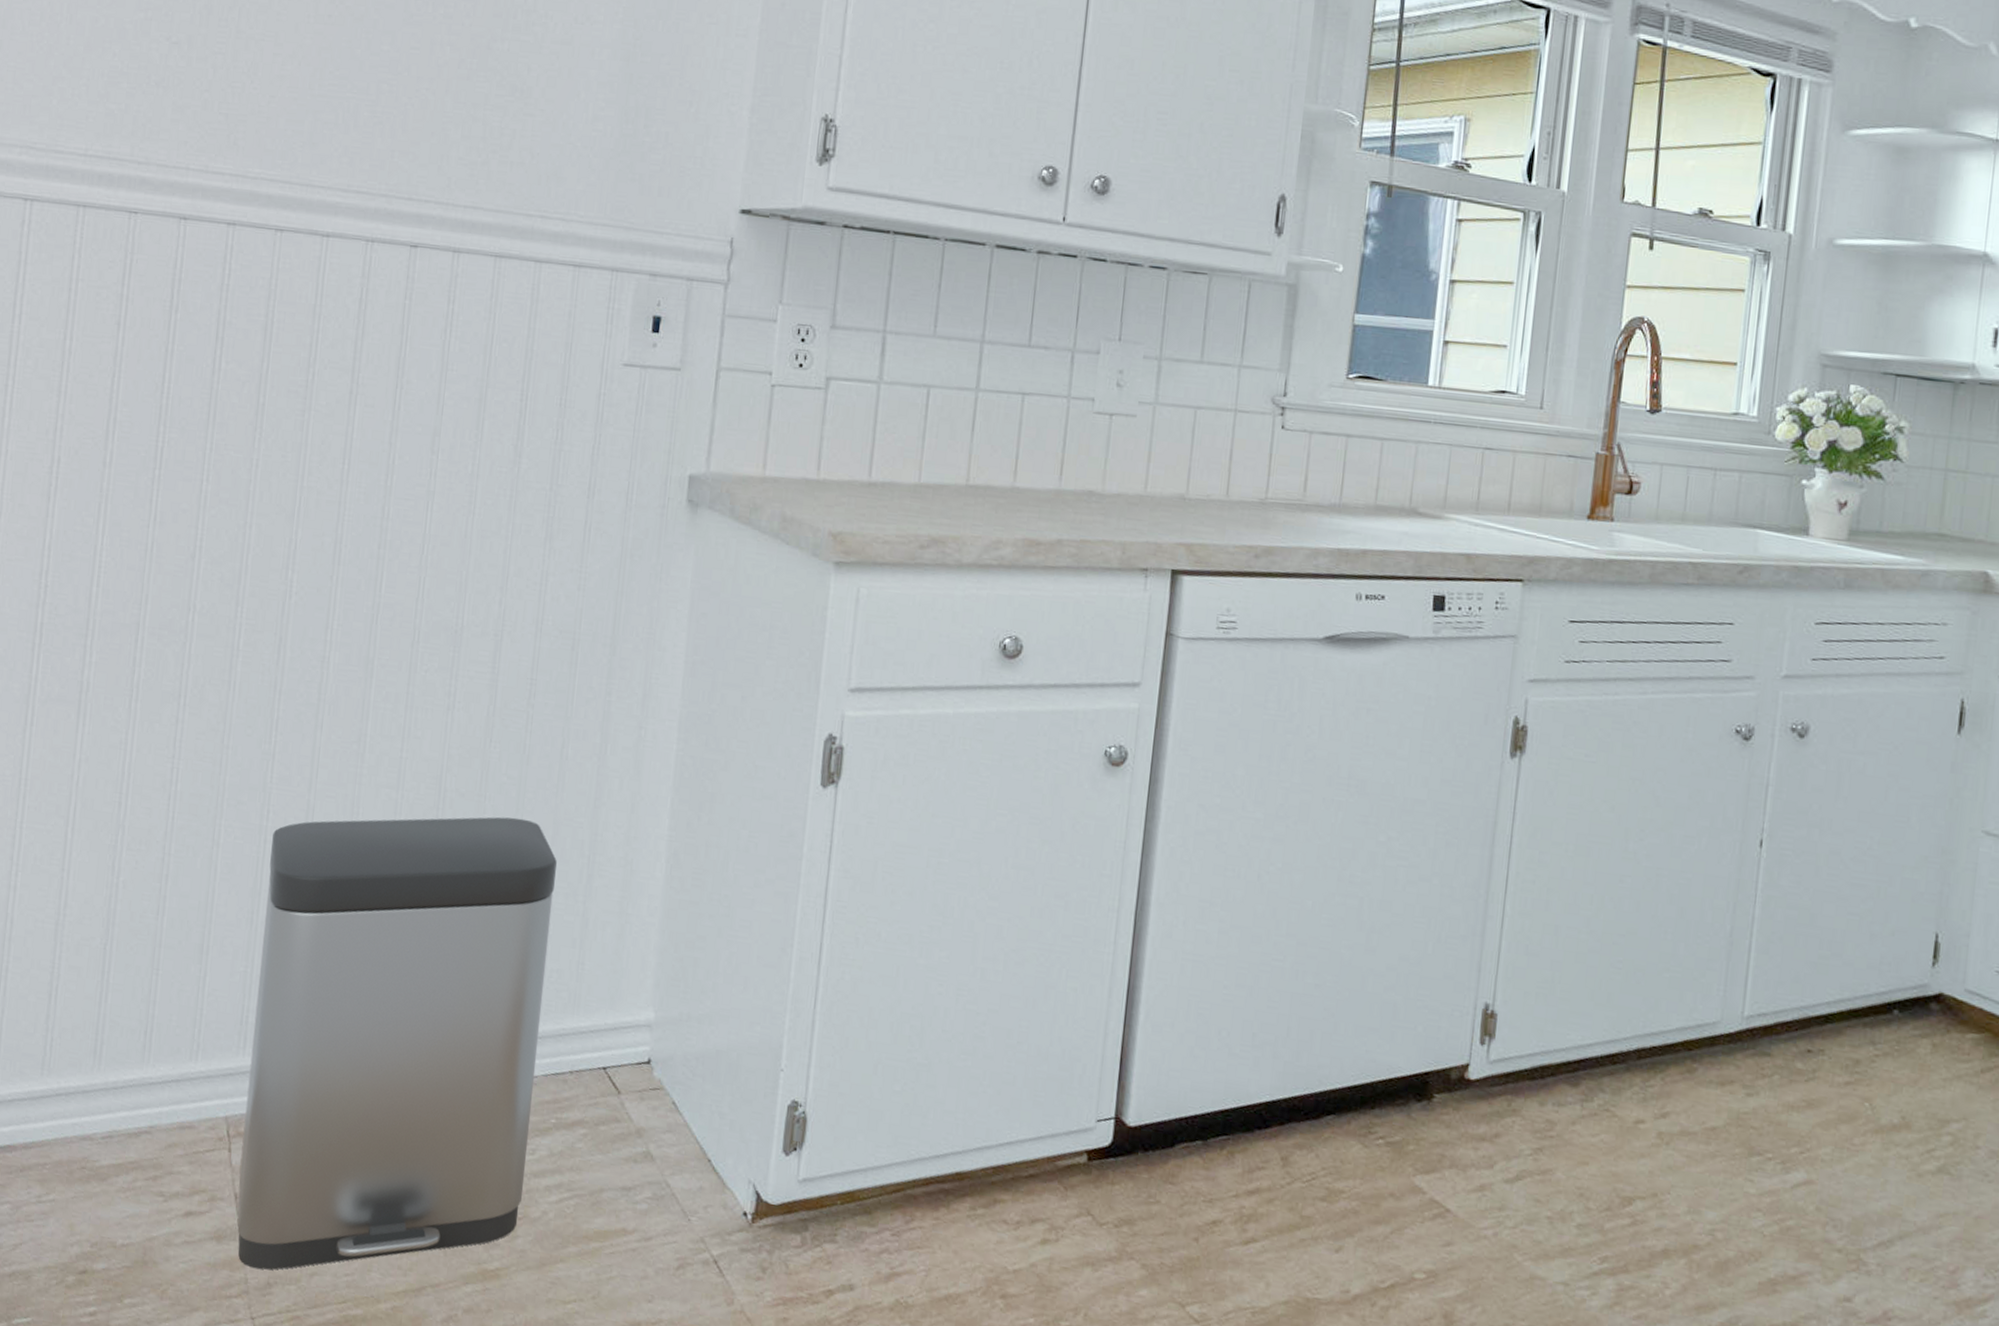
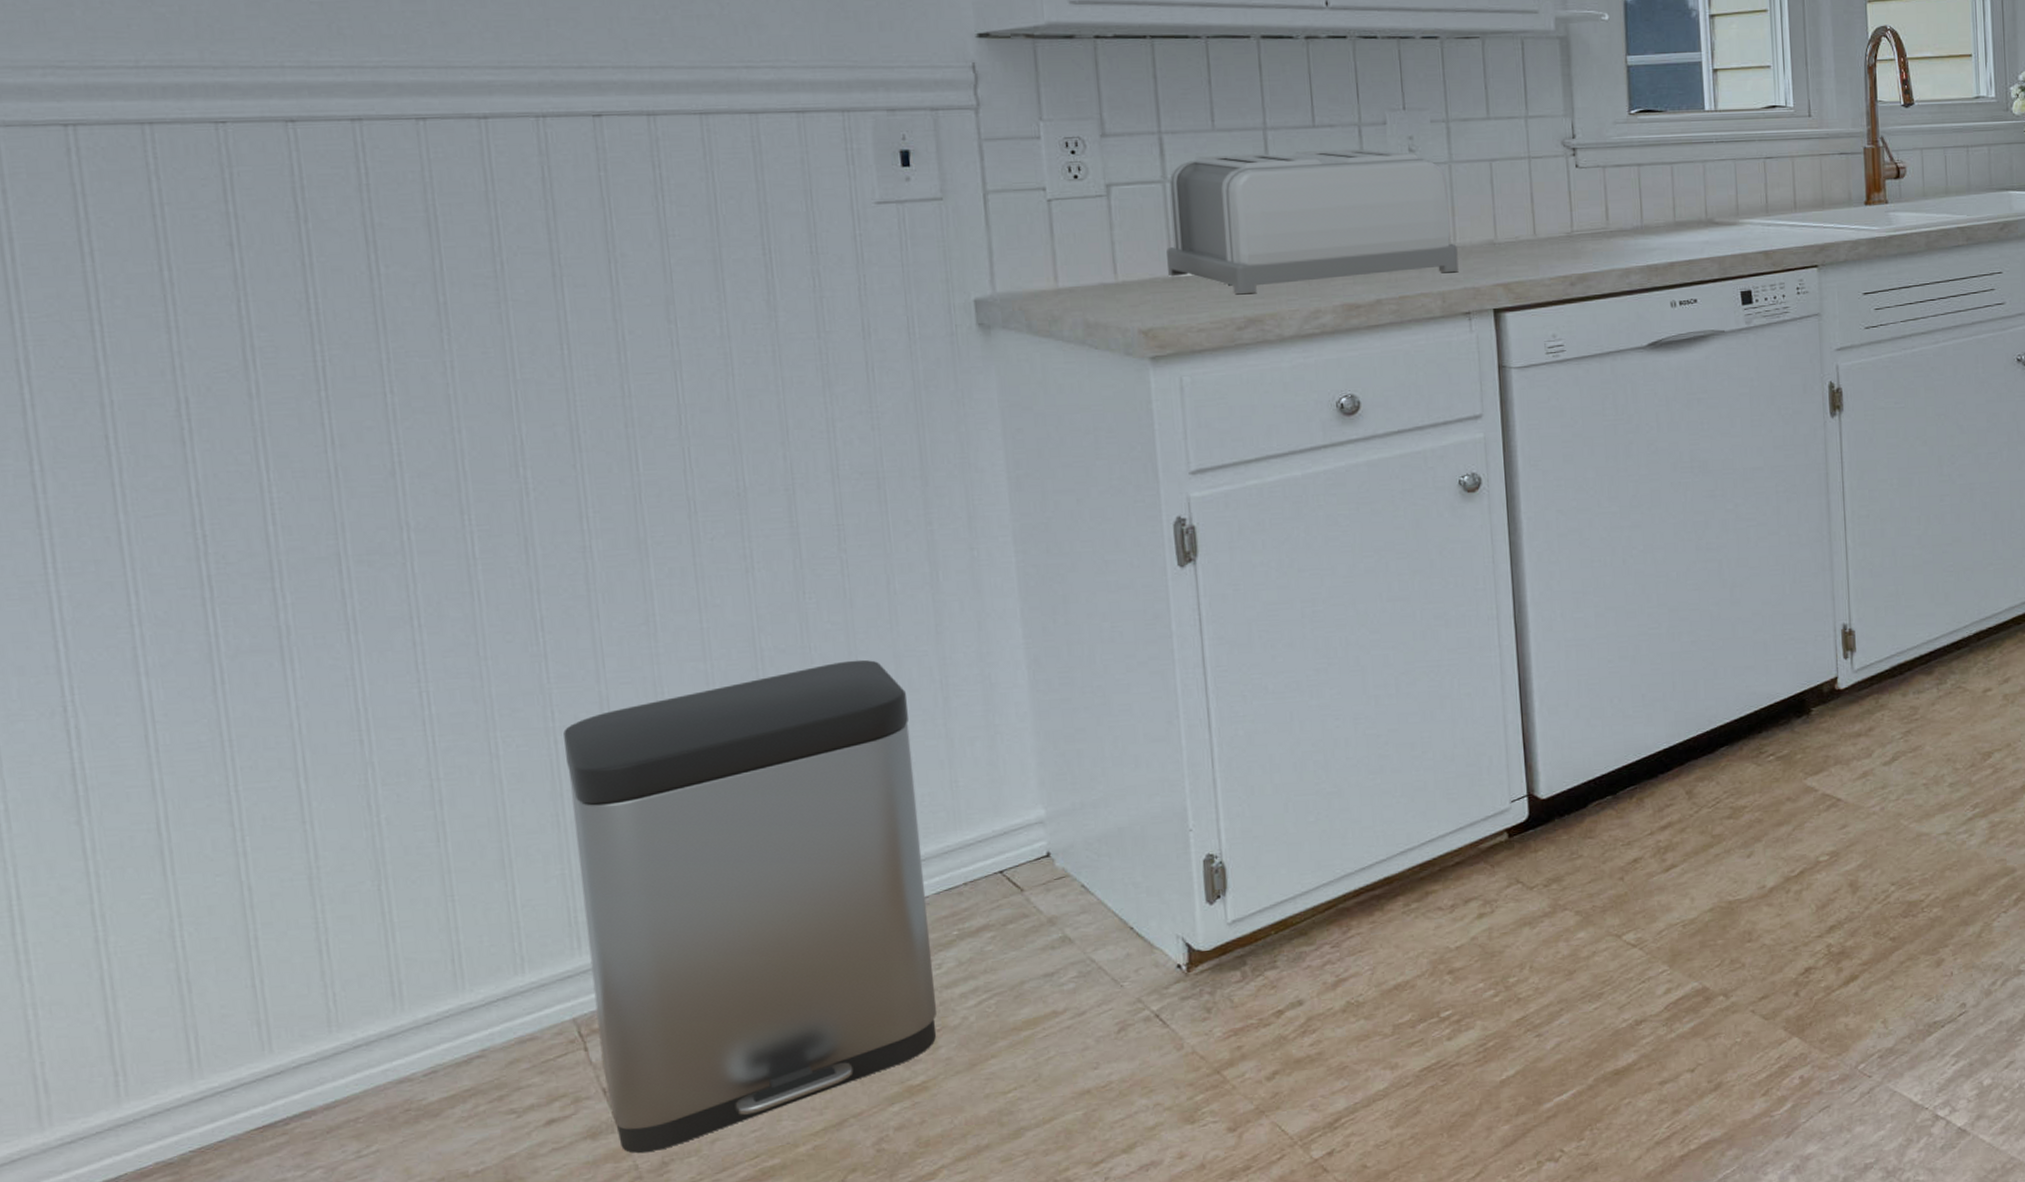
toaster: none [865,361,1149,523] -> present [1166,149,1459,295]

